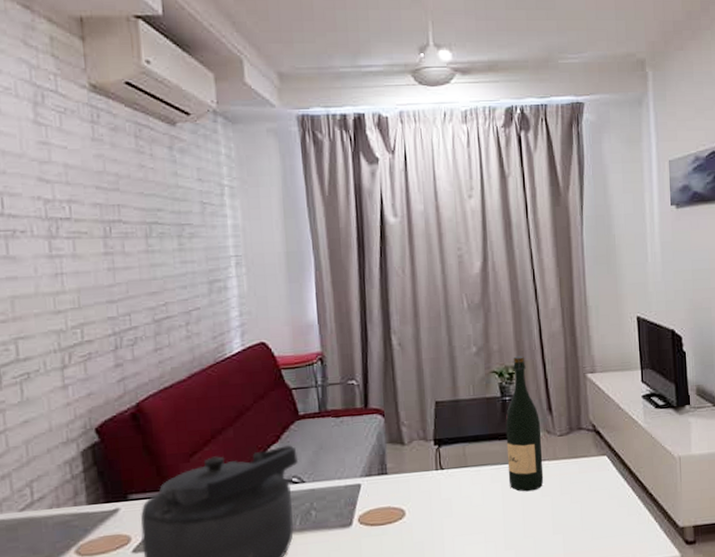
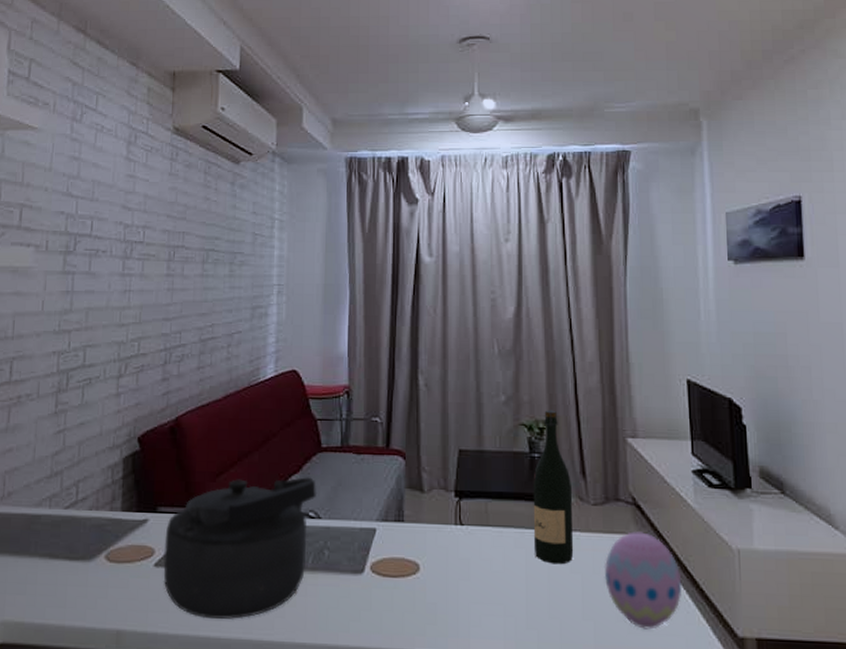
decorative egg: none [570,453,635,534] -> present [604,531,682,630]

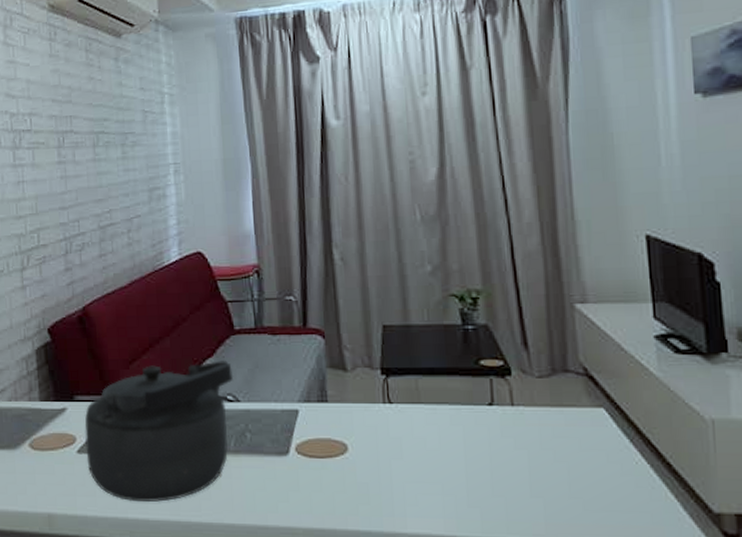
wine bottle: present [533,410,574,565] -> none [467,278,518,441]
decorative egg: present [604,531,682,630] -> none [553,404,646,506]

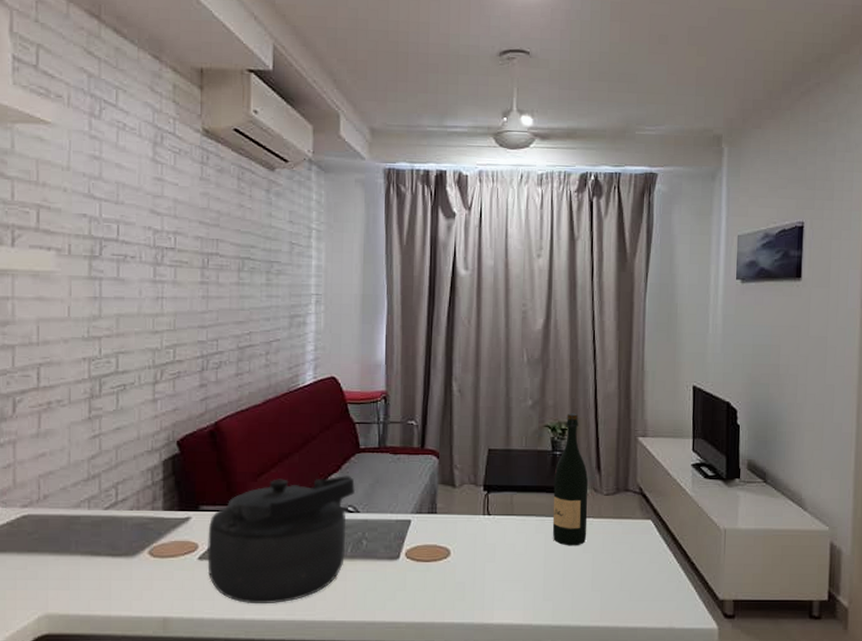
wine bottle: none [467,278,518,441] -> present [552,413,588,546]

